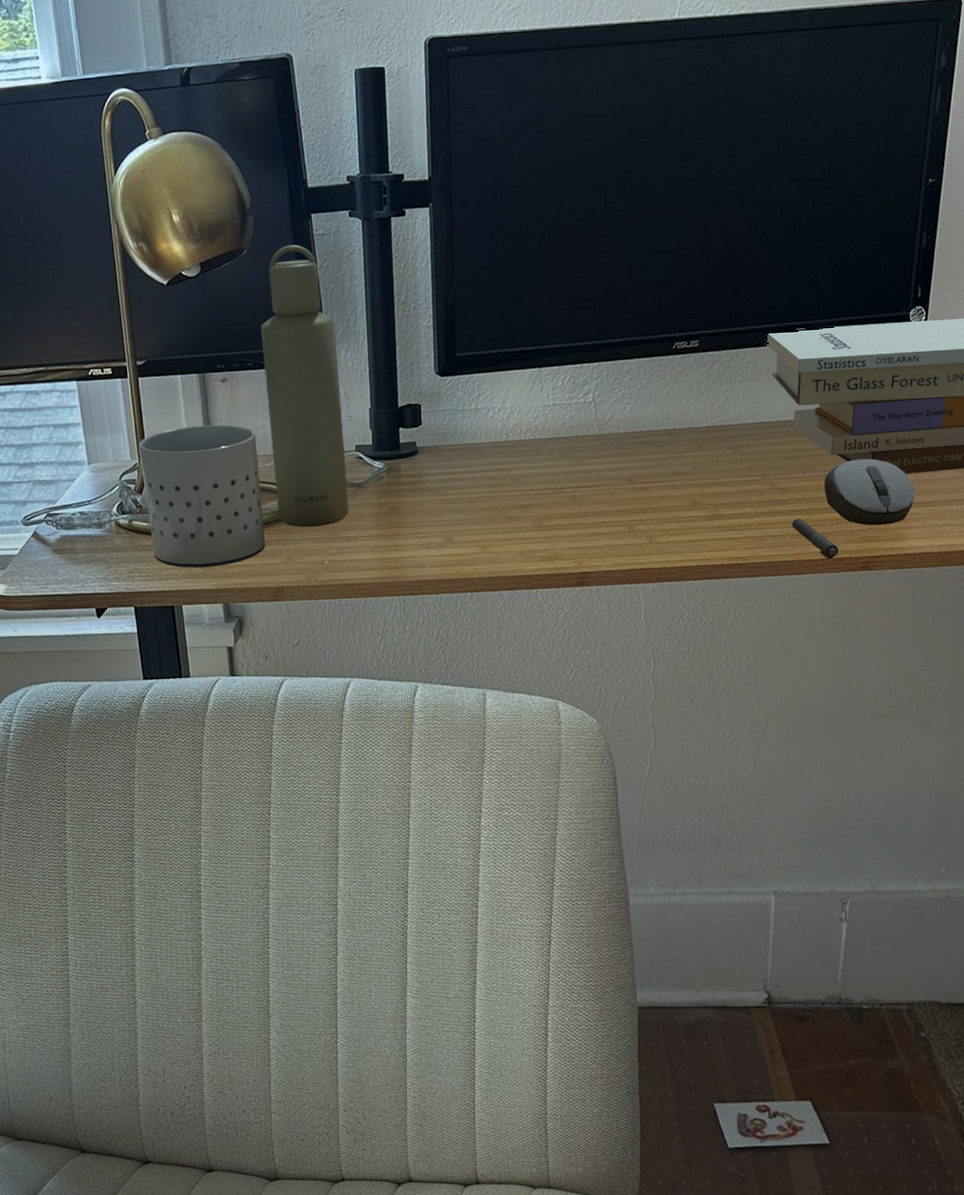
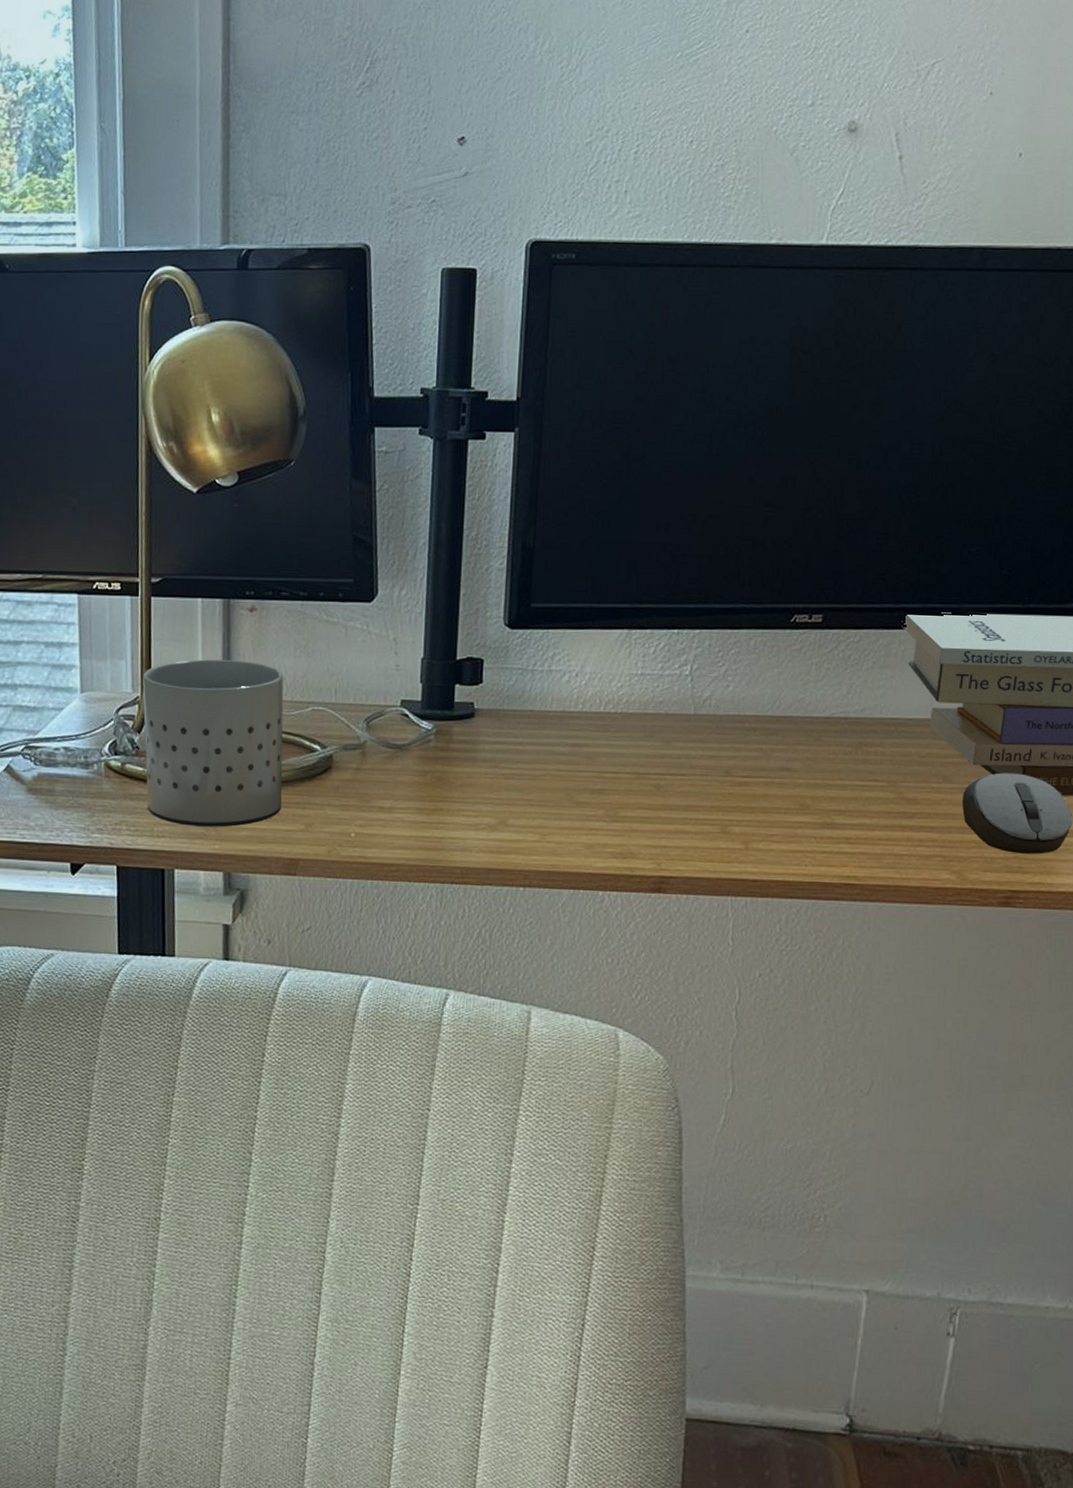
bottle: present [260,245,349,527] -> none [300,460,391,791]
pen: present [791,518,839,560] -> none [919,836,975,890]

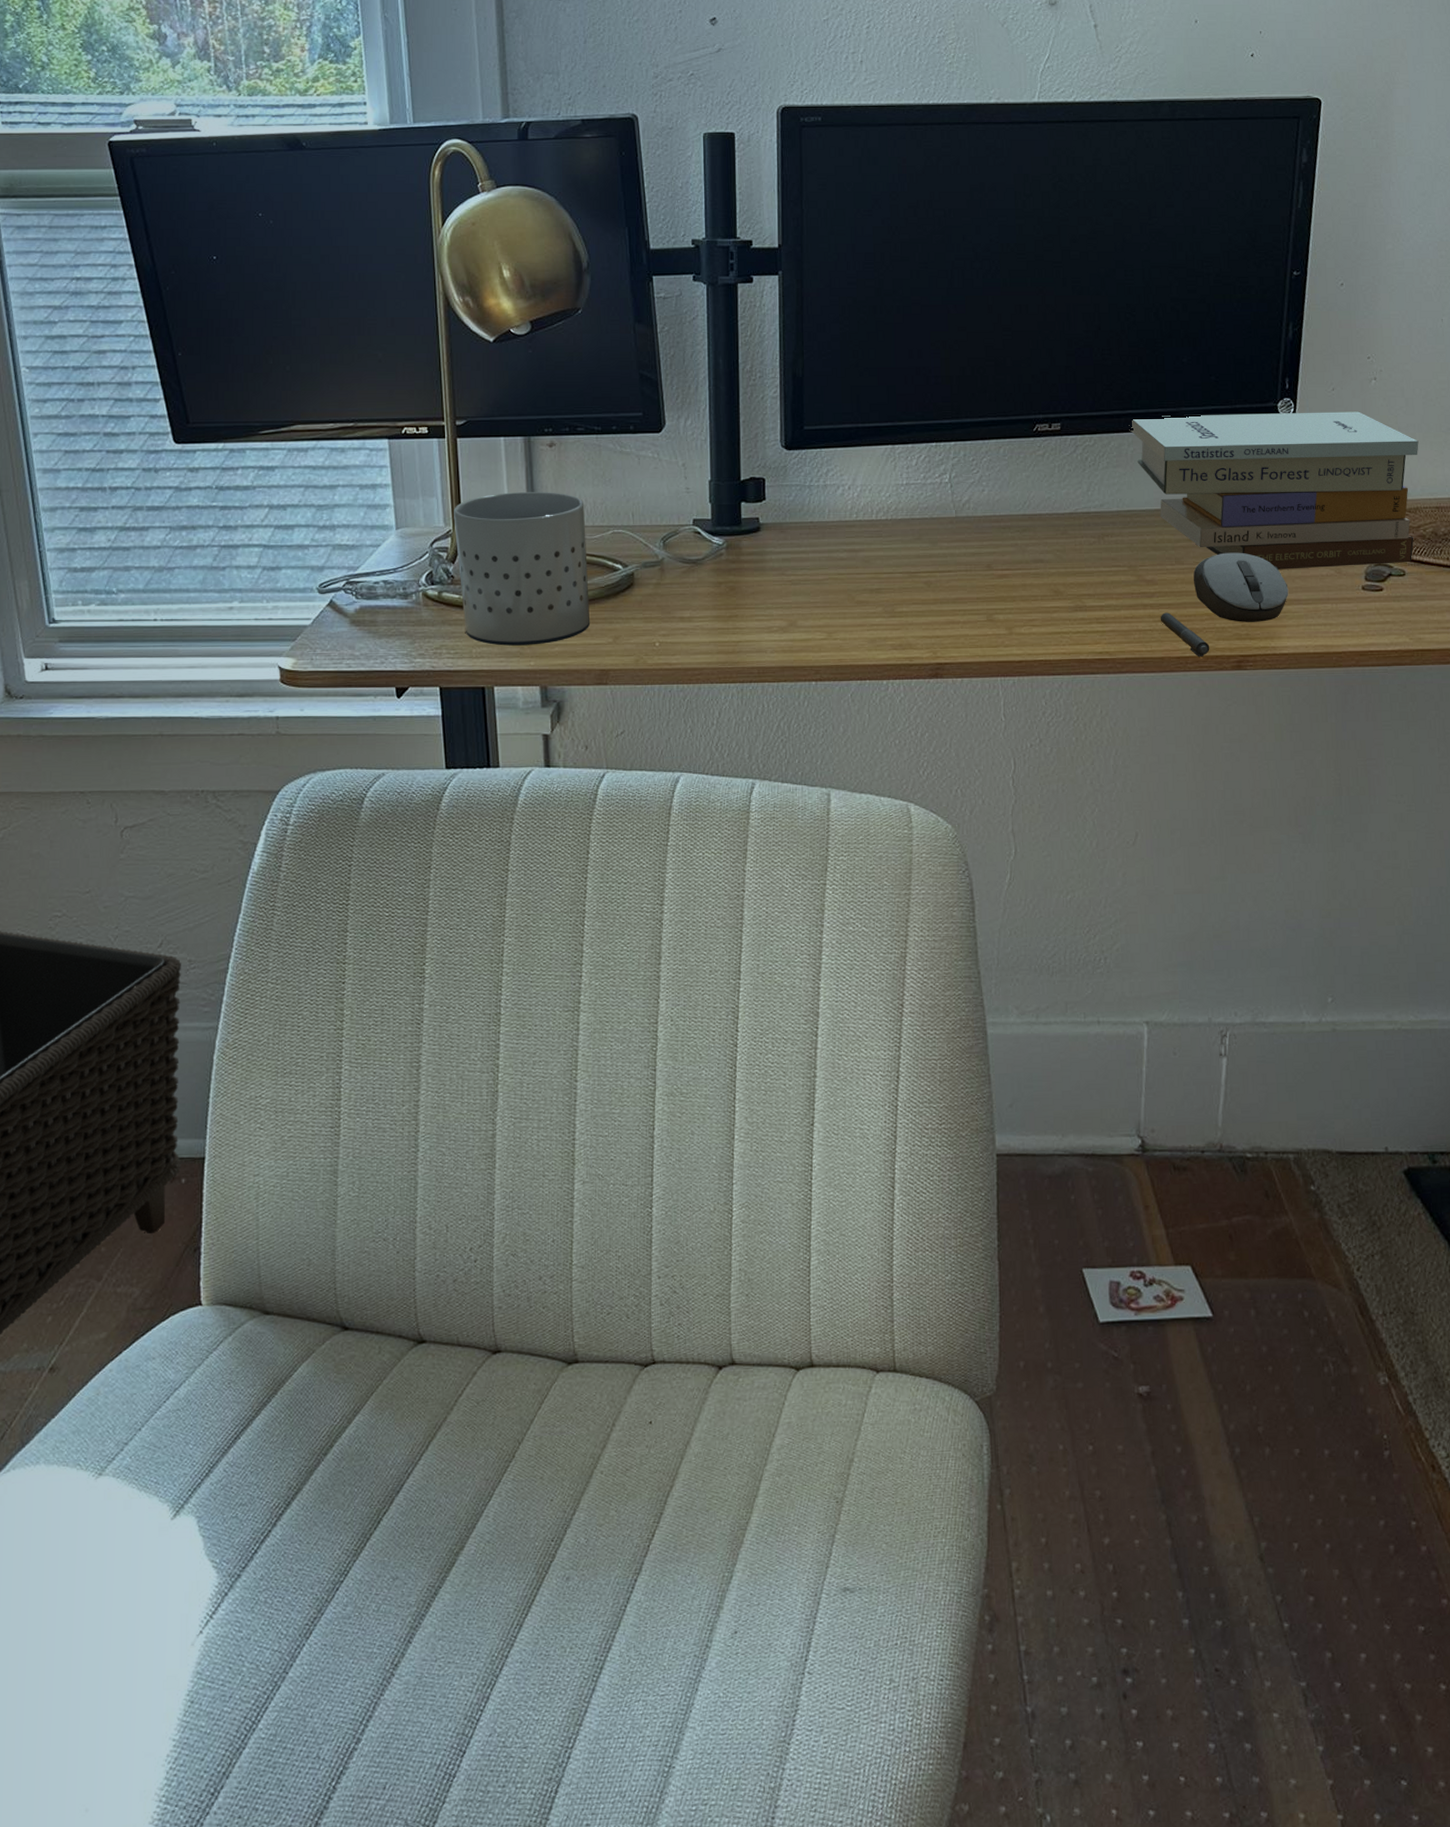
pen: none [919,836,975,890] -> present [1160,612,1210,657]

